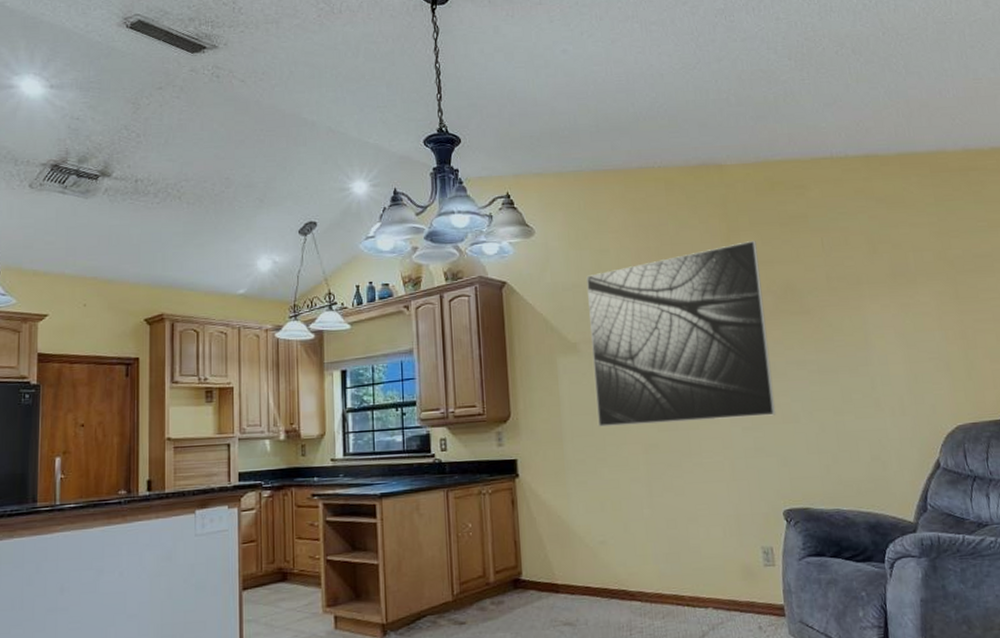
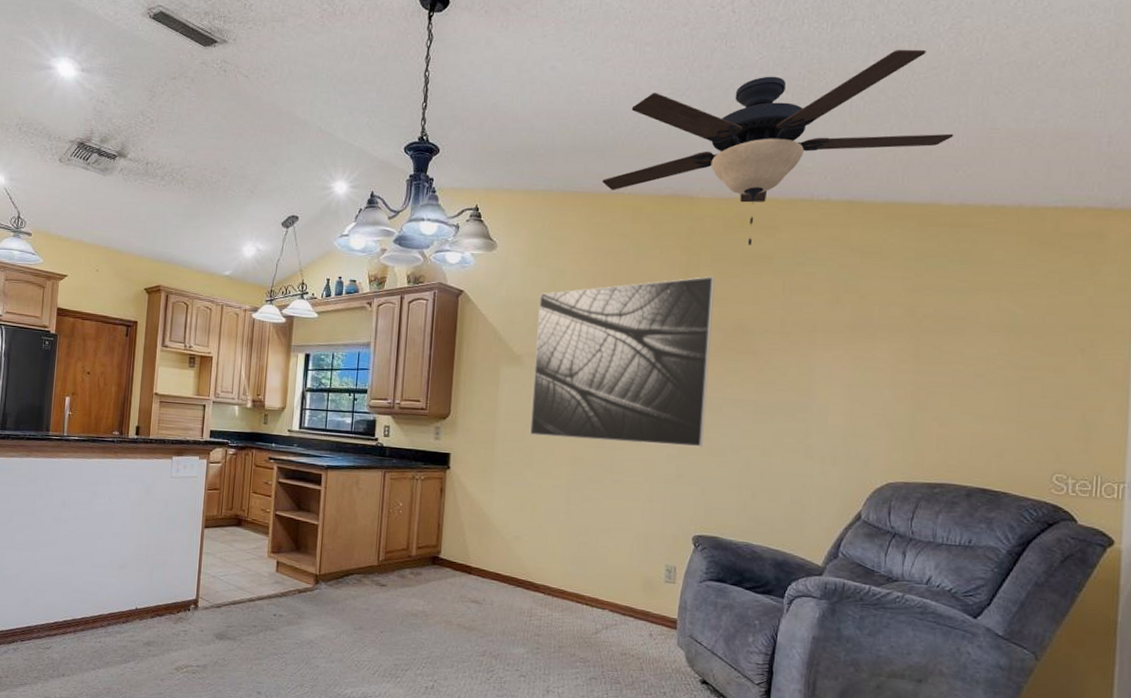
ceiling fan: none [630,13,945,206] -> present [602,49,954,245]

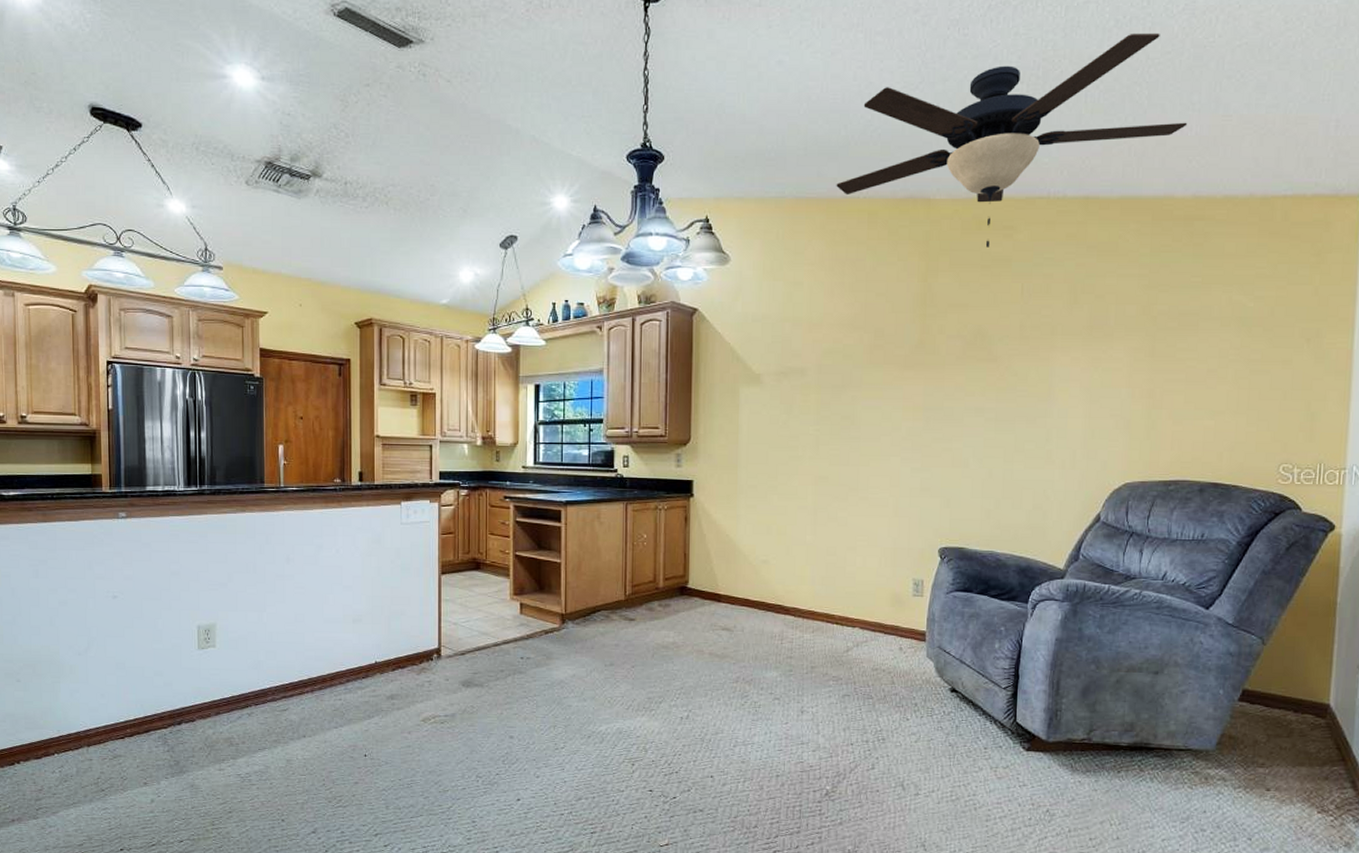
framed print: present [530,276,715,447] -> none [773,281,954,459]

